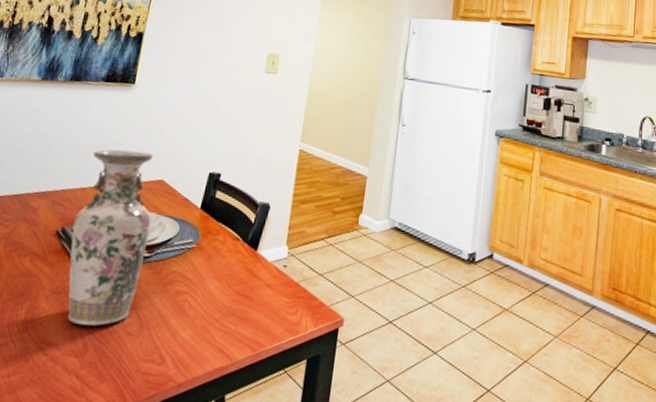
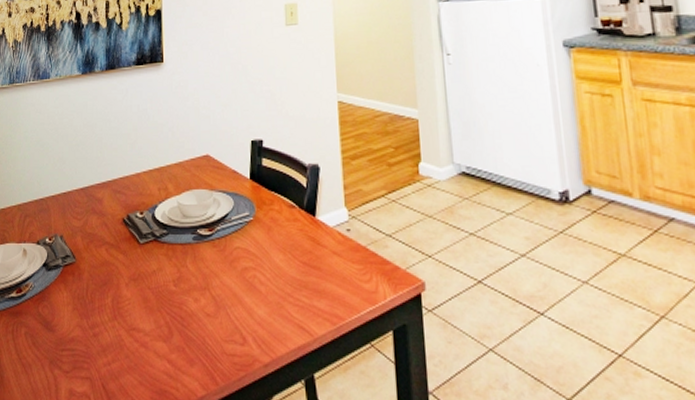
vase: present [67,149,154,326] -> none [136,129,207,309]

